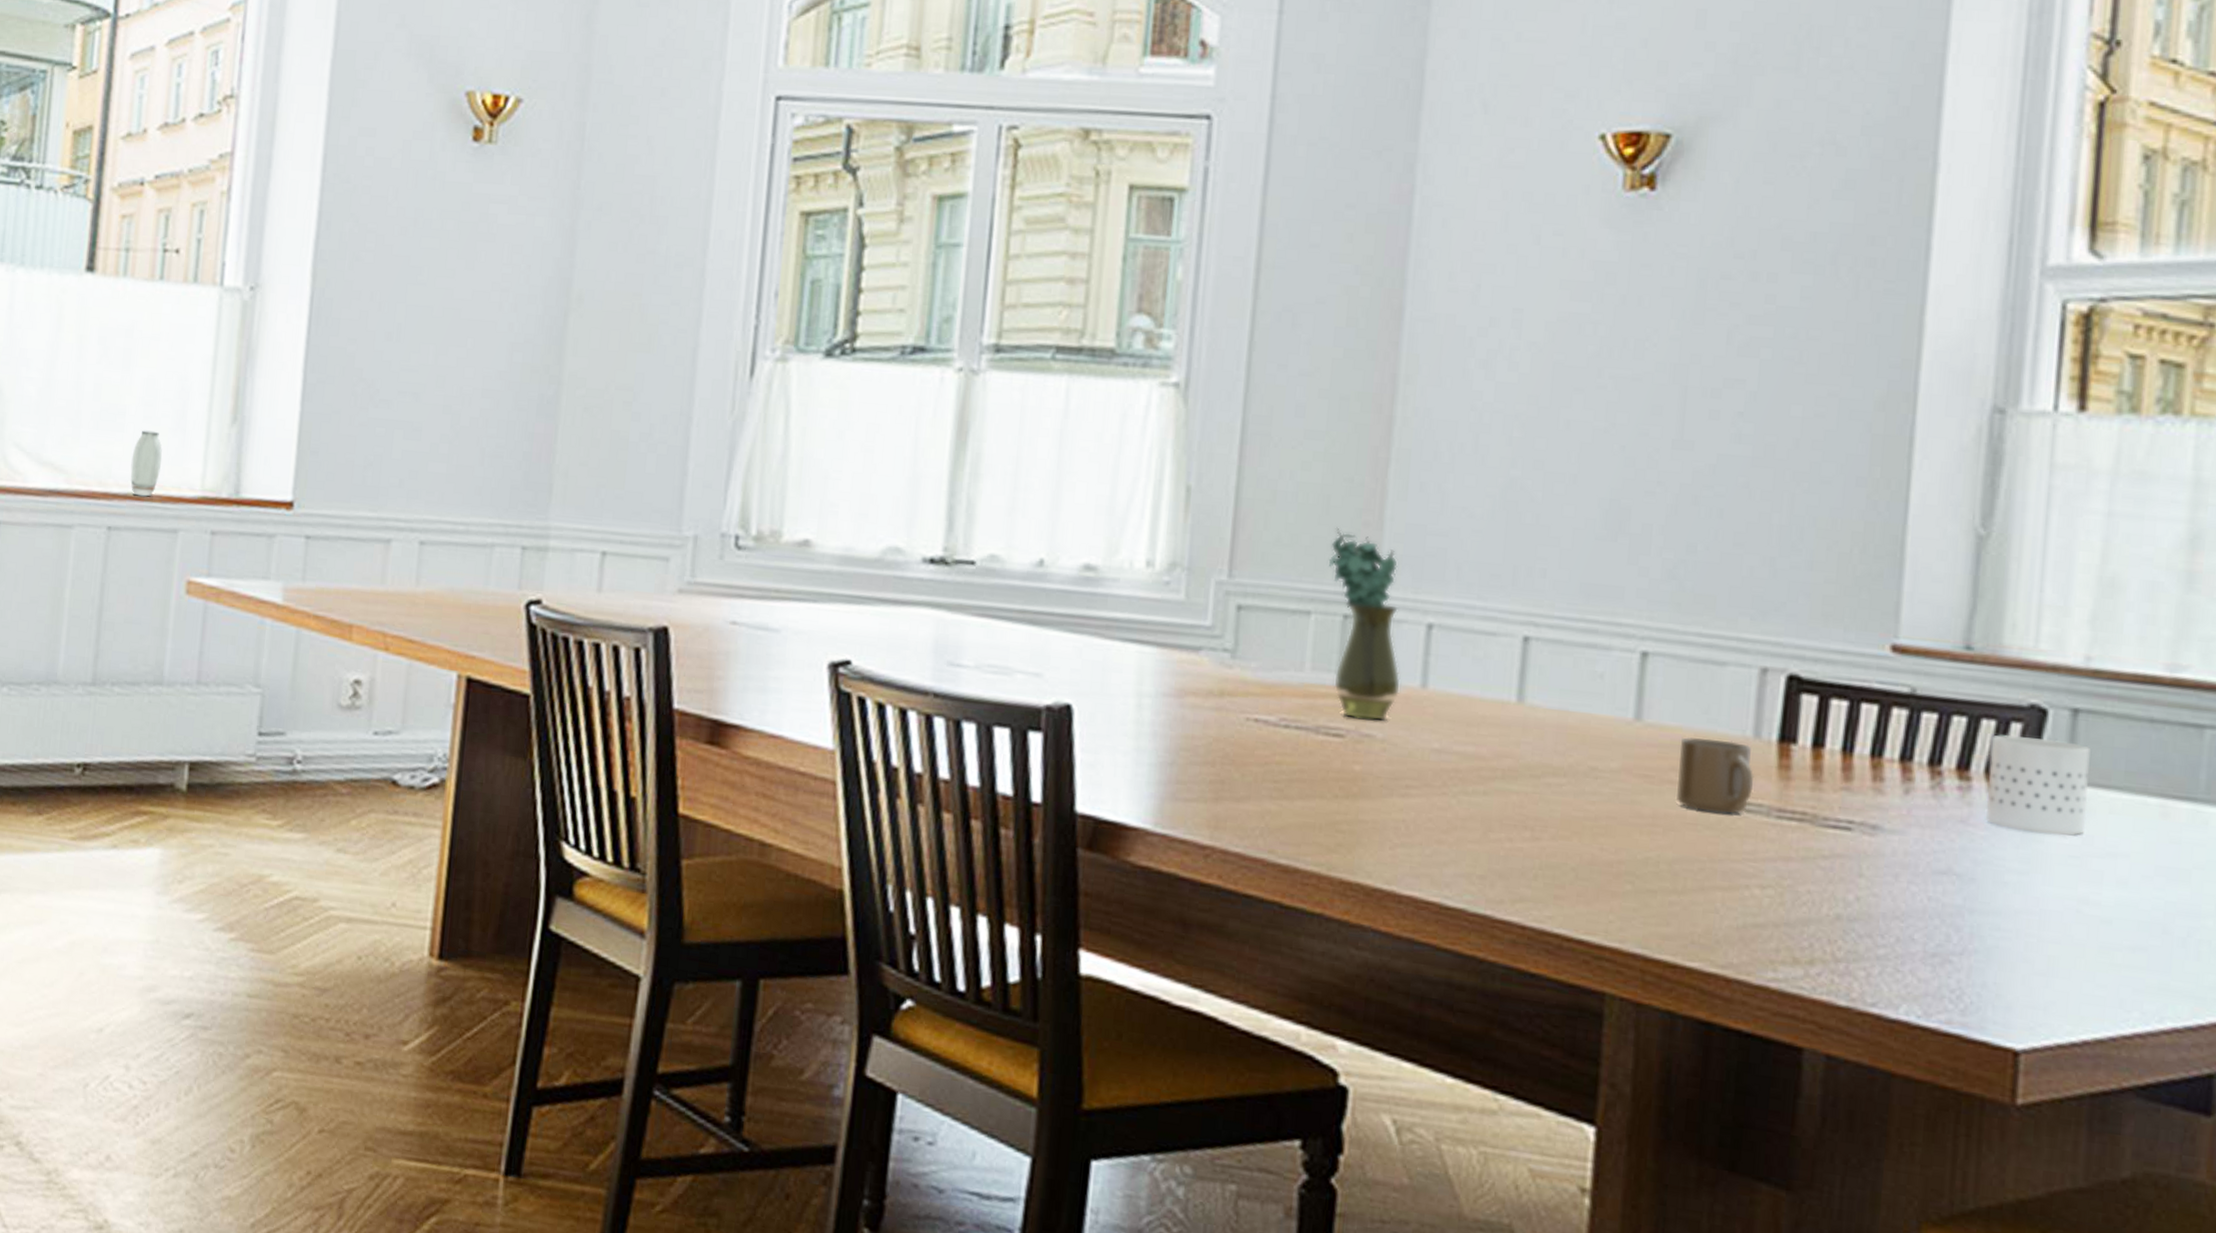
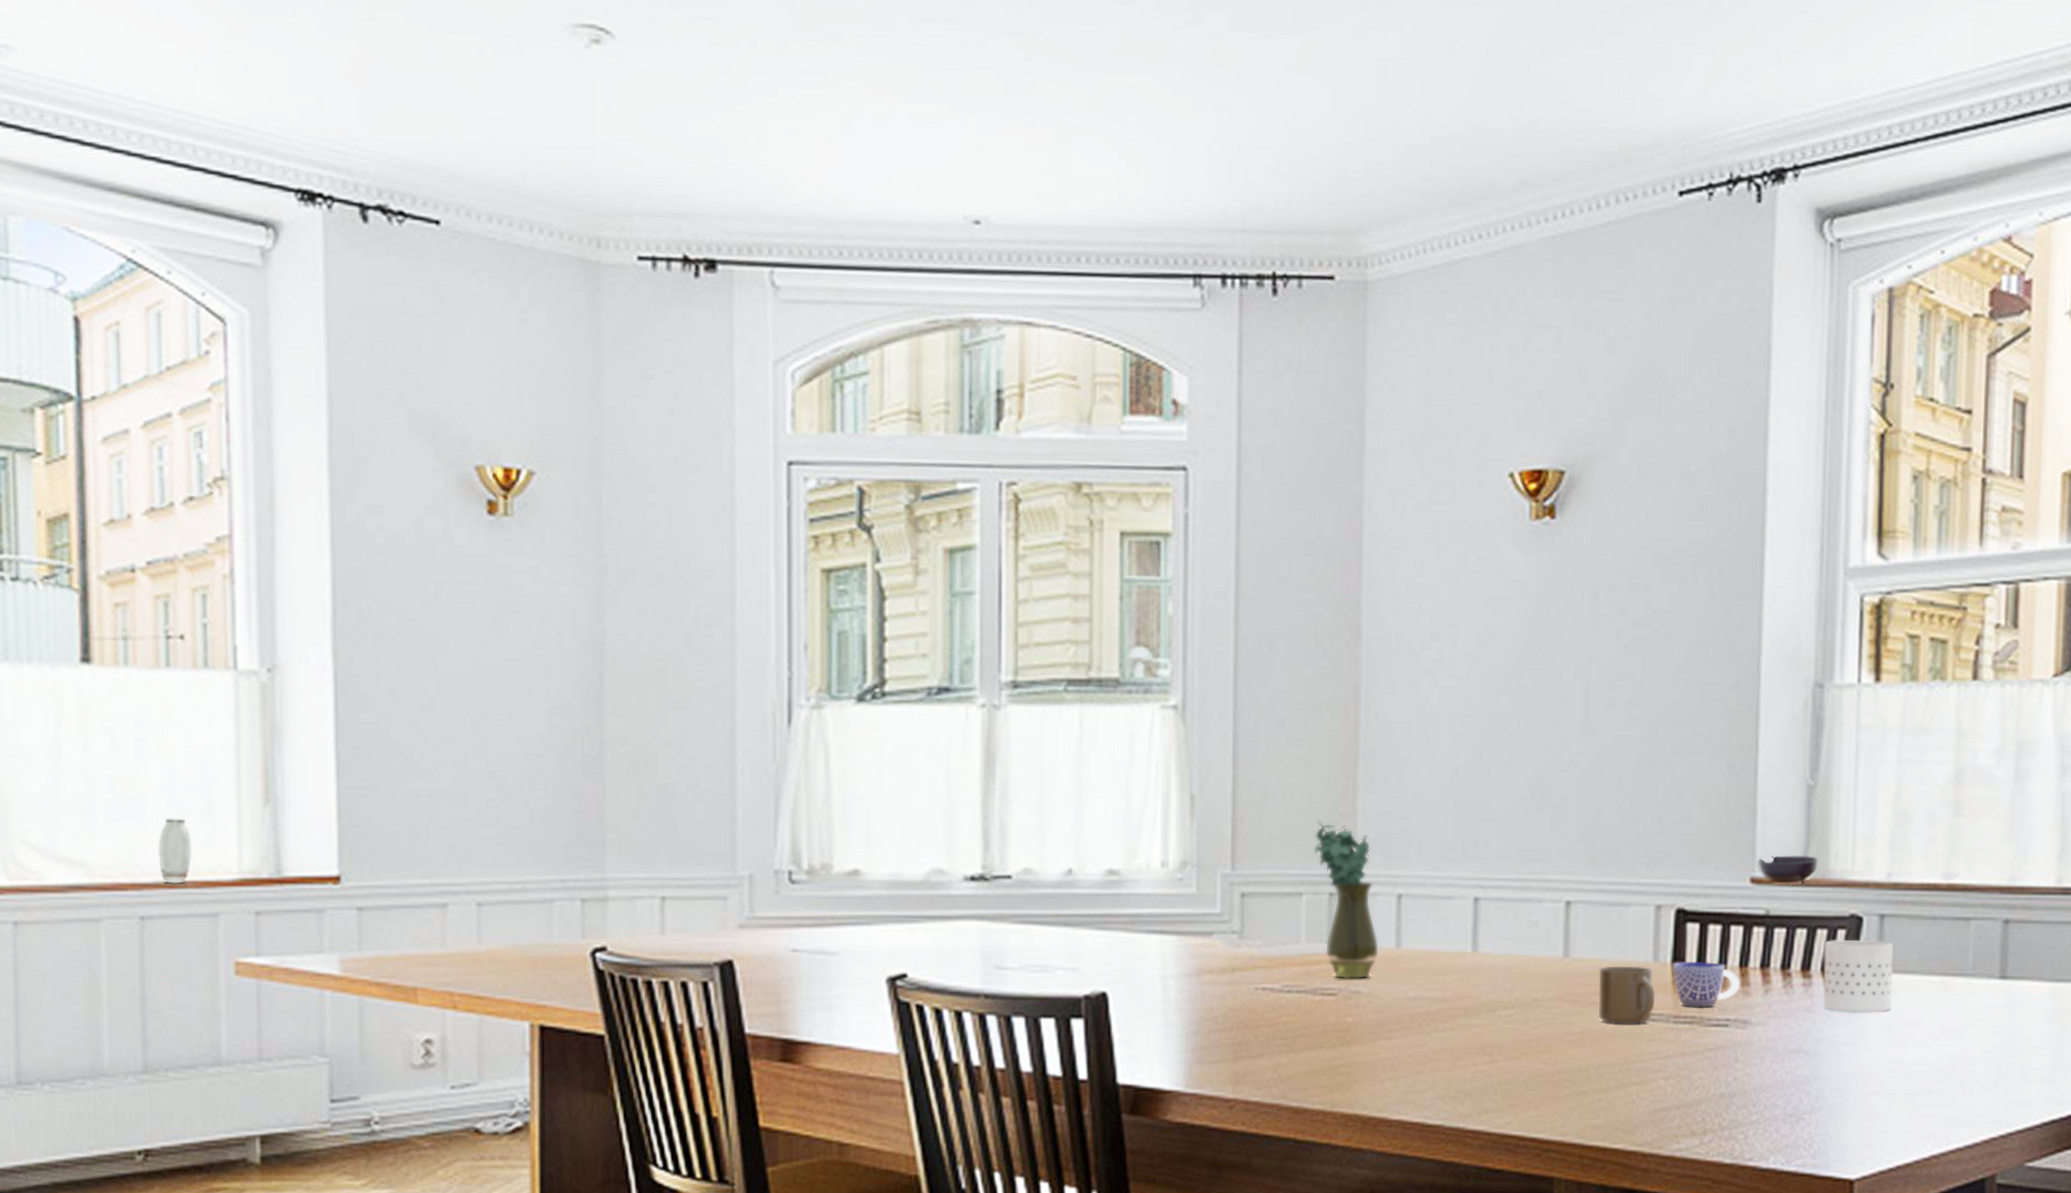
cup: none [1778,741,1871,804] -> present [1672,961,1740,1008]
bowl: none [1903,620,1988,659] -> present [1758,855,1819,884]

